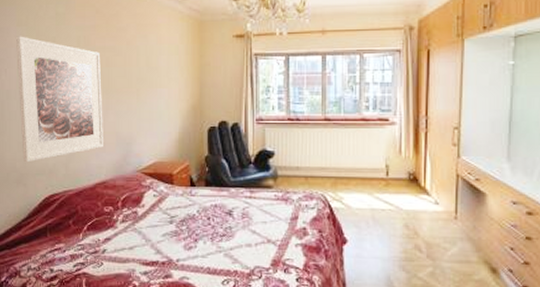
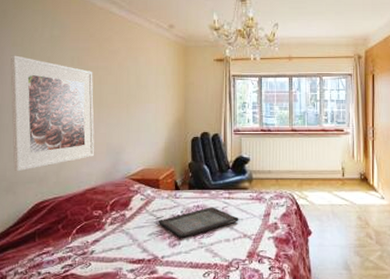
serving tray: none [172,207,262,240] -> present [158,207,239,238]

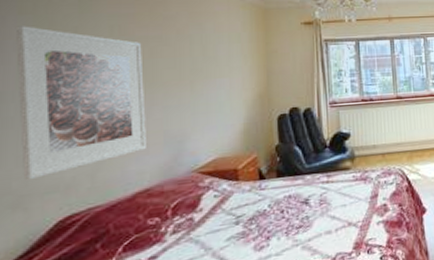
serving tray: present [158,207,239,238] -> none [238,194,342,238]

